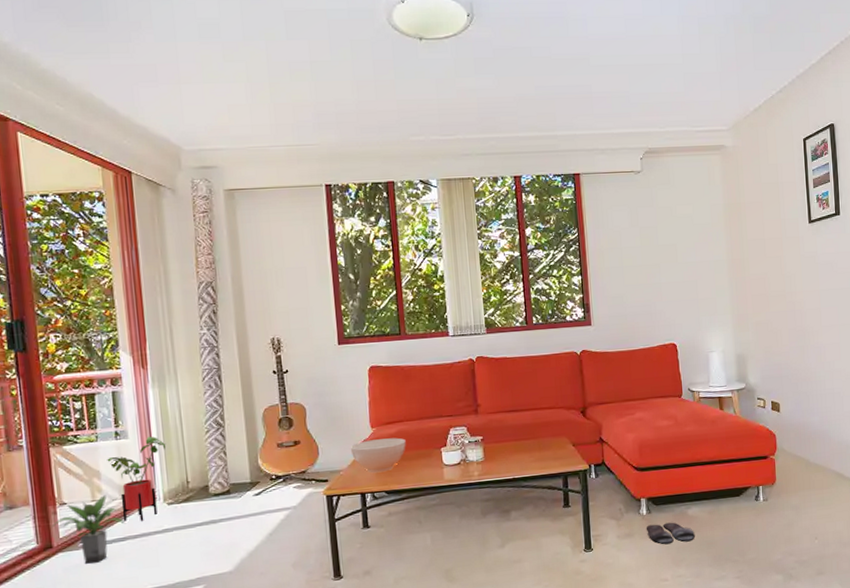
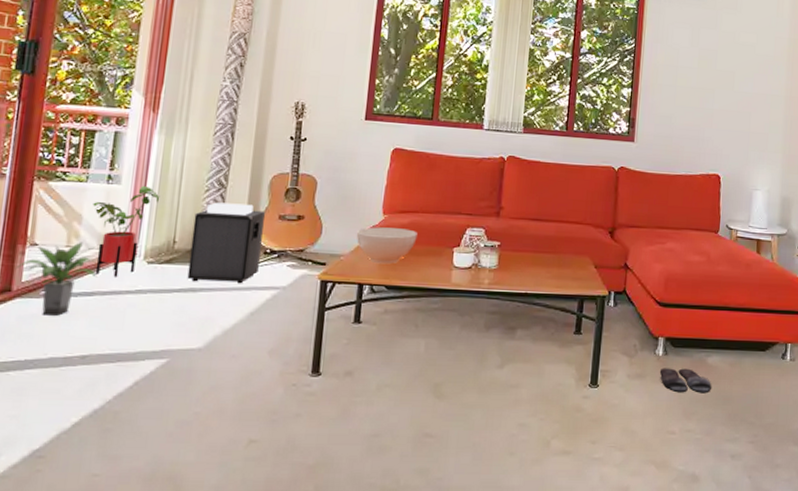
amplifier: none [201,438,269,515] -> present [187,202,265,284]

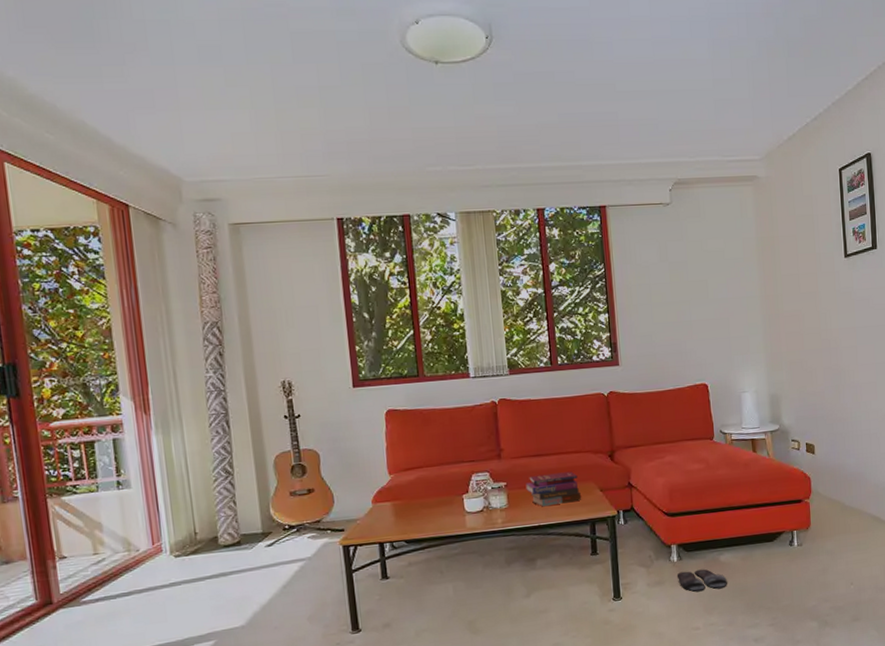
potted plant: present [15,242,98,316] -> none [51,548,131,621]
house plant: present [92,185,160,277] -> none [109,485,172,576]
amplifier: present [187,202,265,284] -> none [209,486,282,567]
bowl: present [356,227,418,265] -> none [367,484,426,522]
books: none [519,240,574,275] -> present [525,471,581,507]

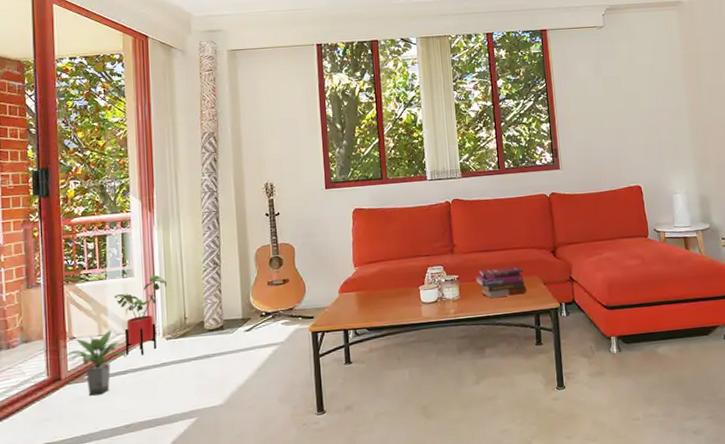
potted plant: none [51,548,131,621] -> present [61,330,128,396]
house plant: none [109,485,172,576] -> present [114,274,167,356]
slippers: present [677,568,727,592] -> none [617,360,665,383]

